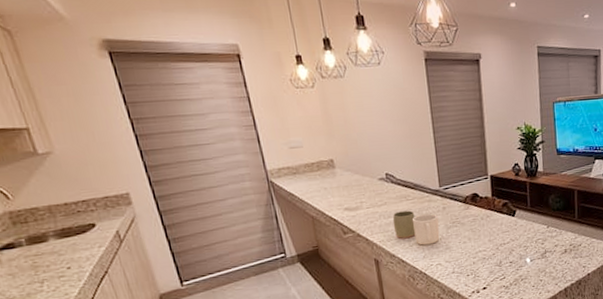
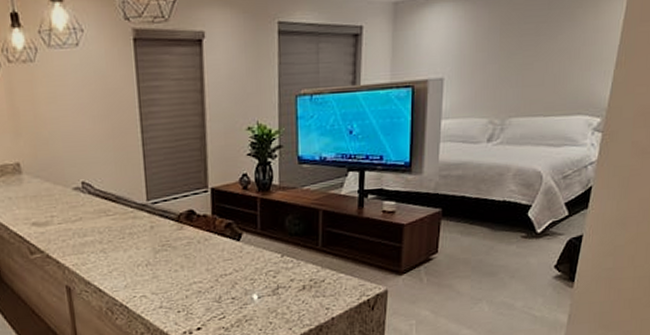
mug: present [392,210,416,238] -> none [88,228,116,262]
mug: present [411,213,440,246] -> none [112,233,146,272]

